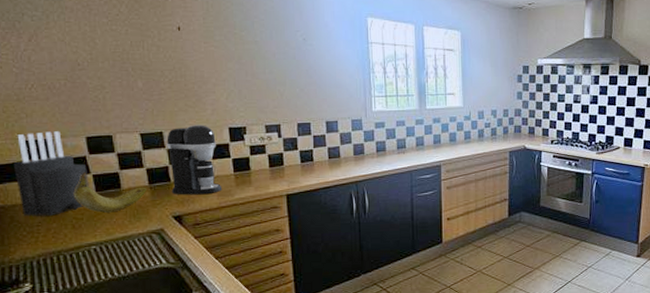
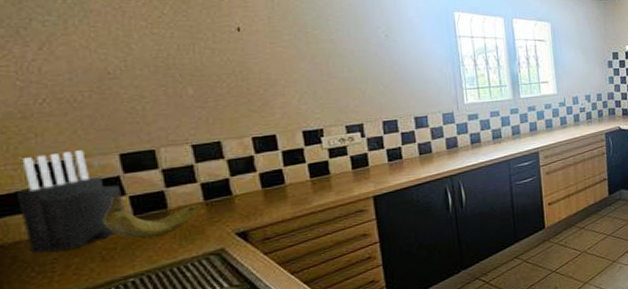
coffee maker: present [167,125,223,195] -> none [226,130,297,209]

